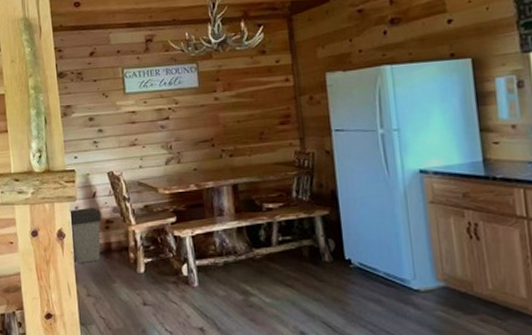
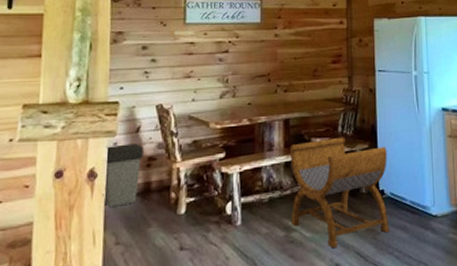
stool: none [241,202,362,316] -> present [291,137,390,249]

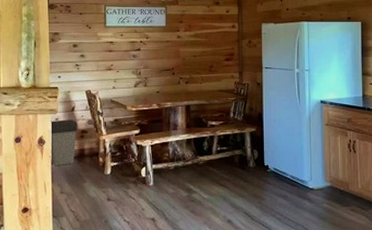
stool: present [291,137,390,249] -> none [191,121,273,208]

